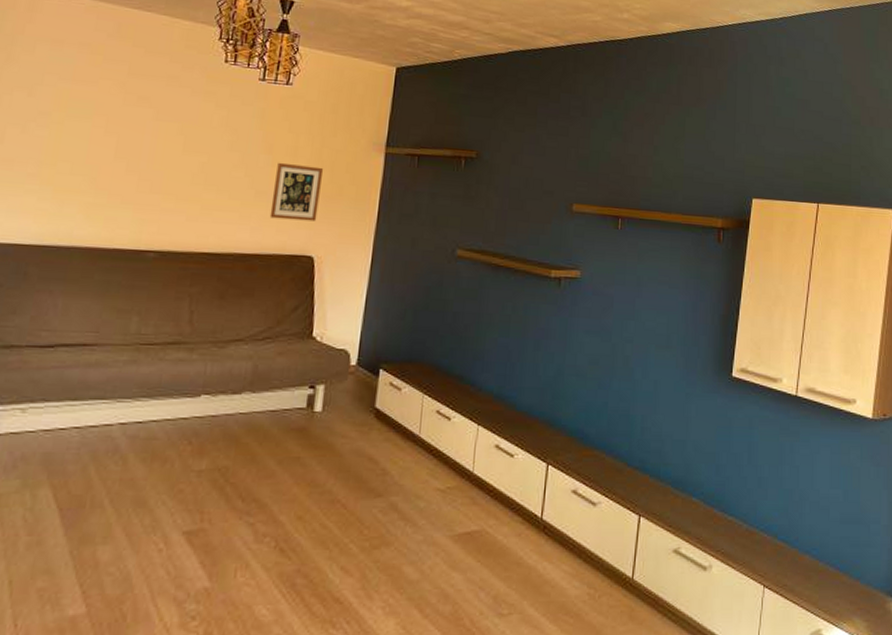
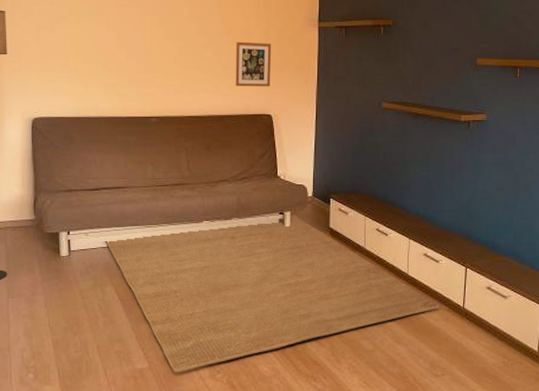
rug: none [49,388,511,620] -> present [104,214,440,372]

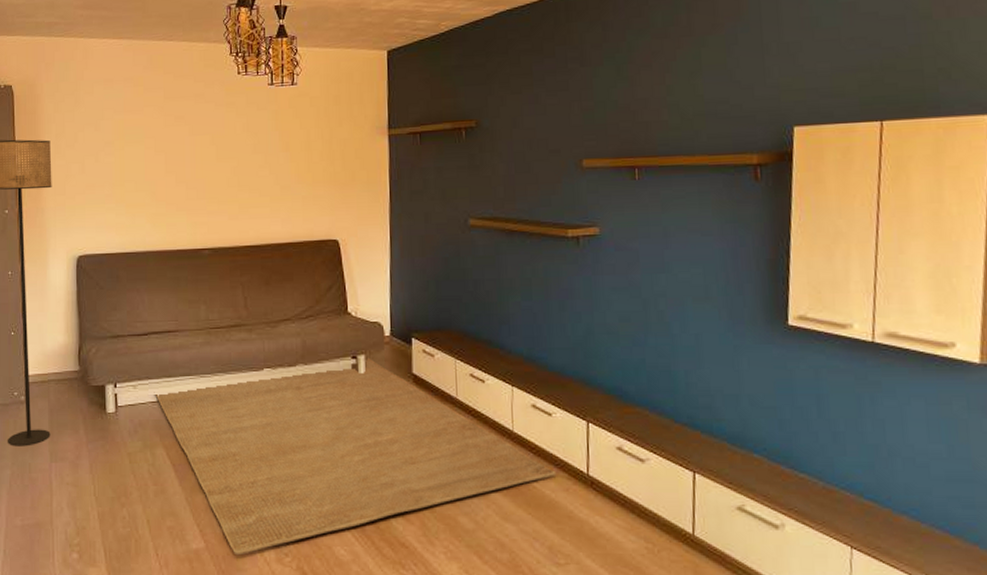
picture frame: present [235,41,272,87] -> none [295,157,336,209]

